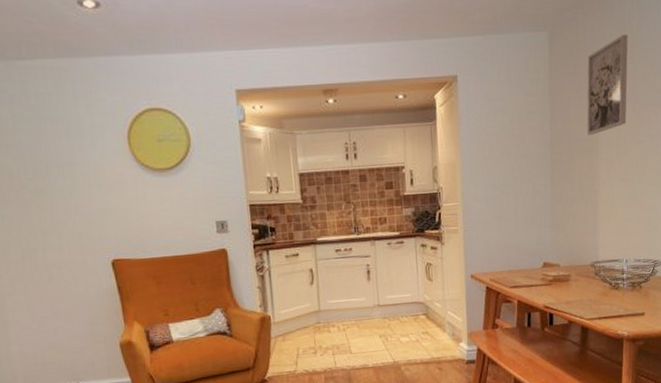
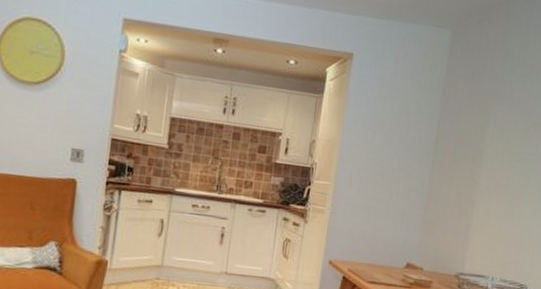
wall art: present [587,34,628,135] -> none [474,49,530,143]

